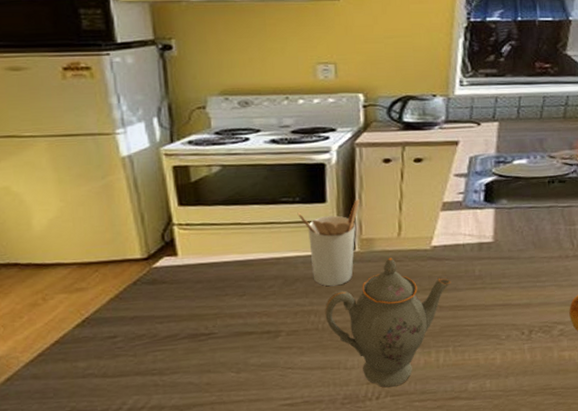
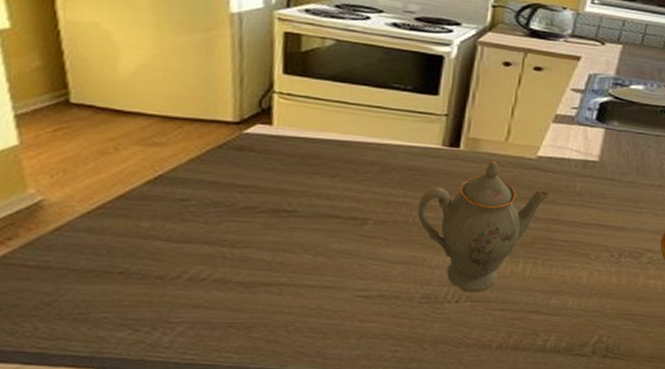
utensil holder: present [297,198,361,287] -> none [406,97,474,182]

